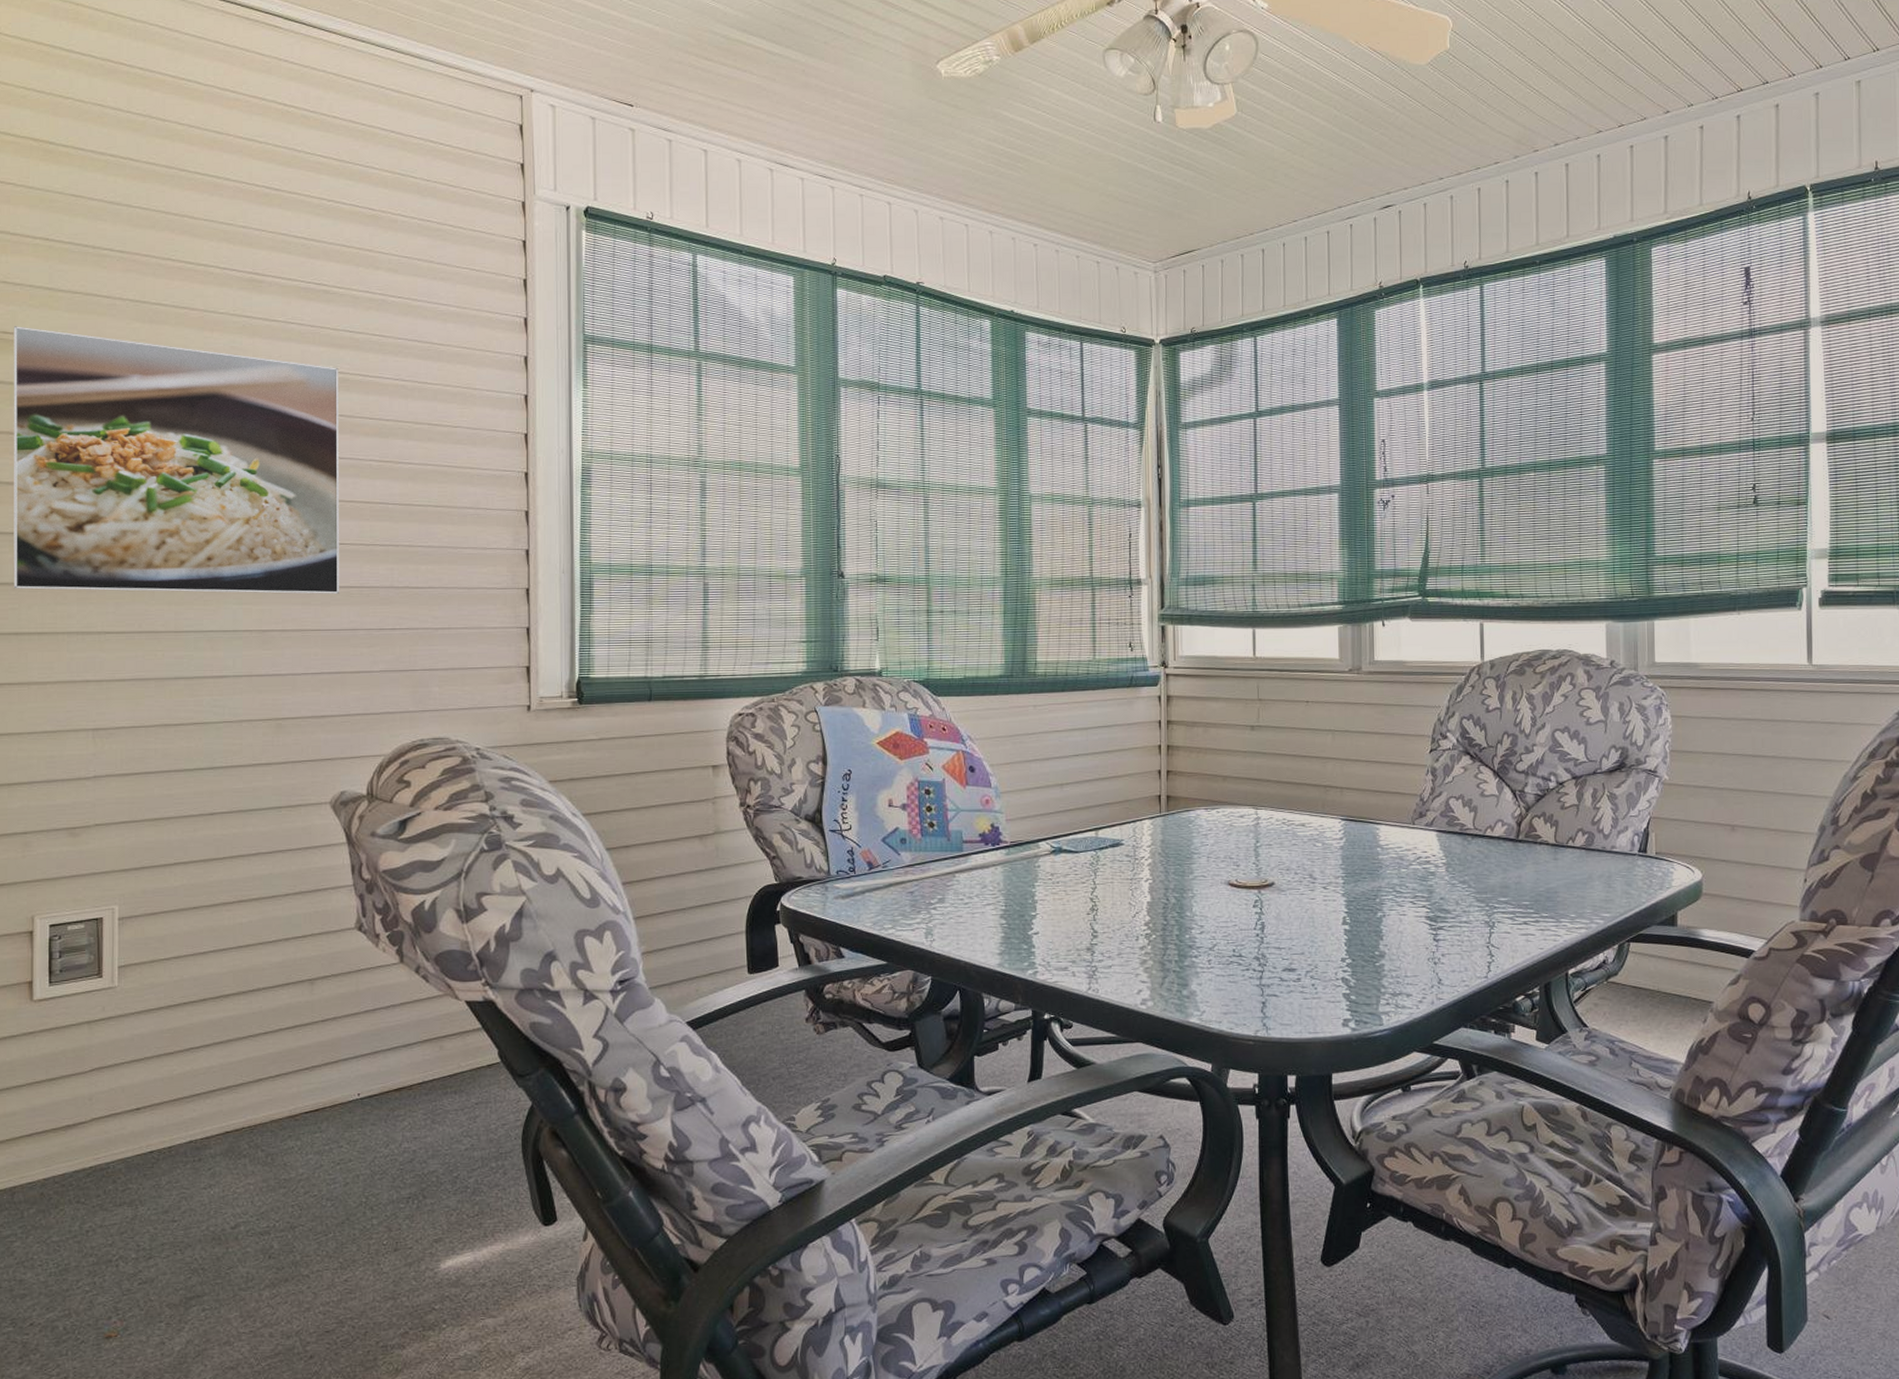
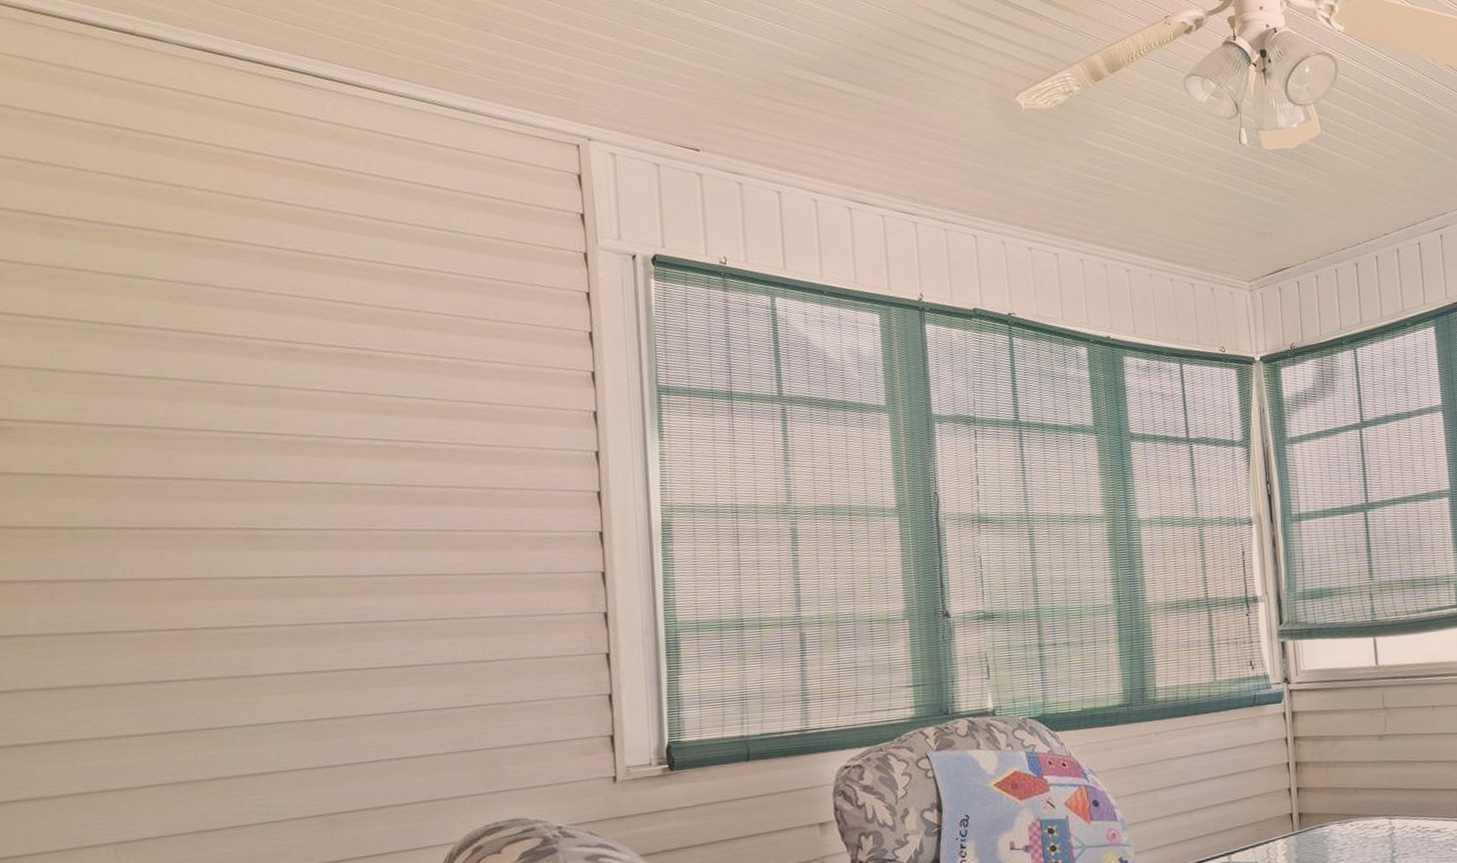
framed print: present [13,326,339,594] -> none [10,411,396,697]

